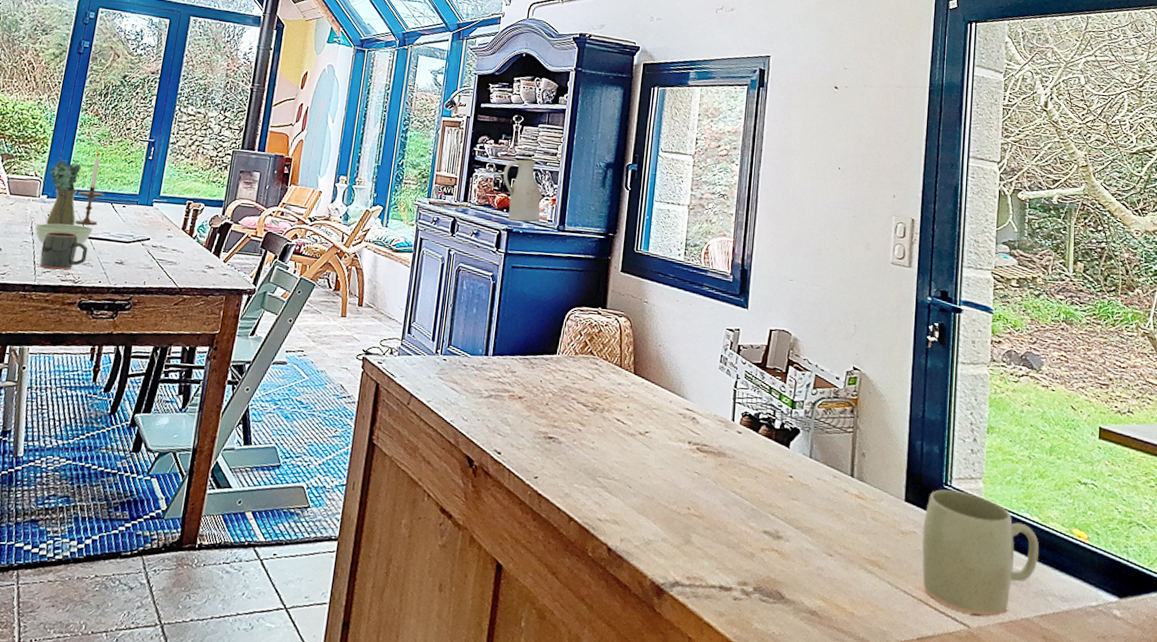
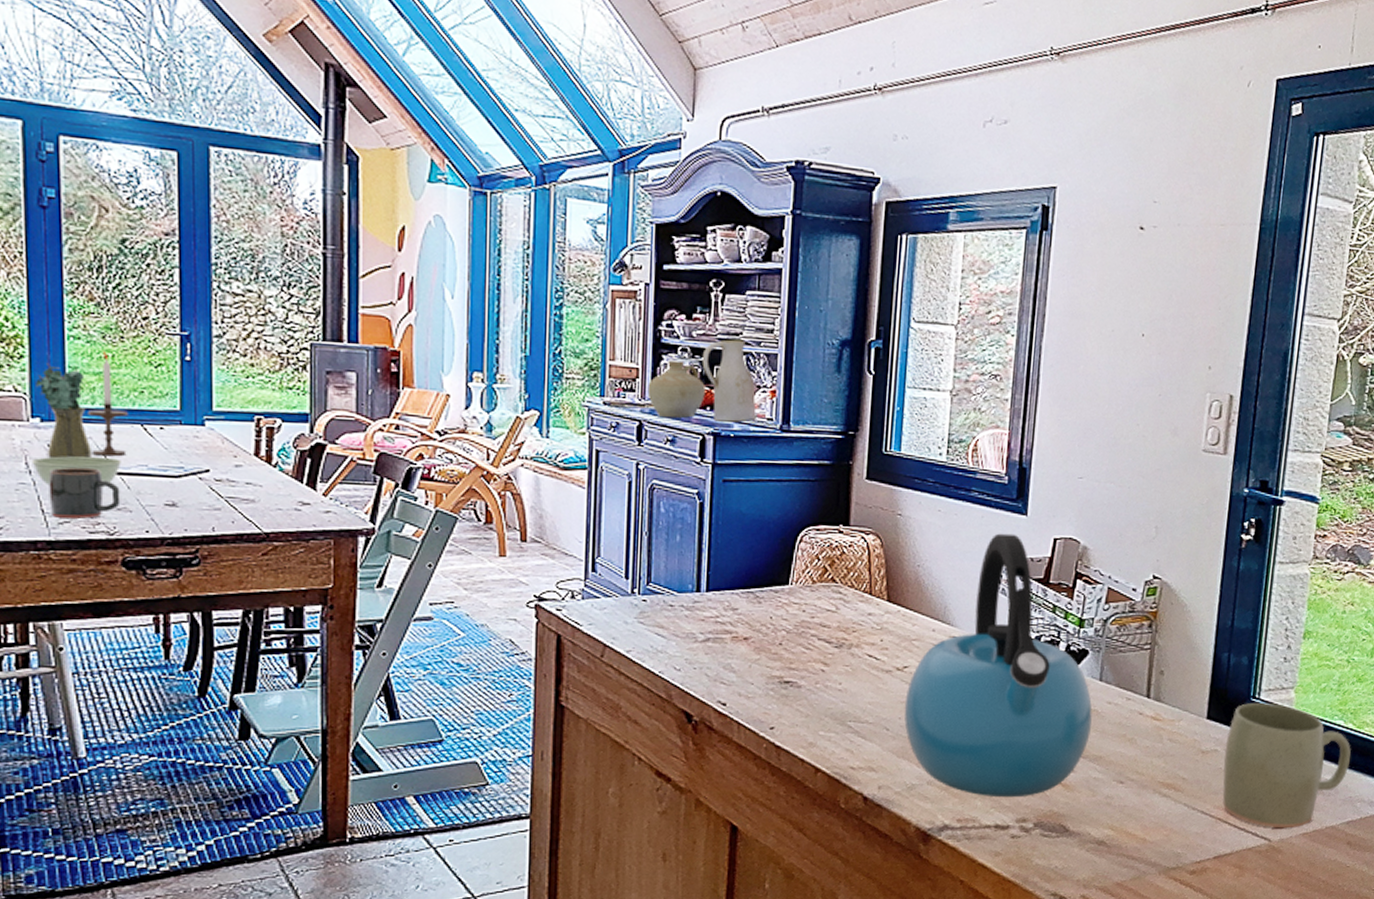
ceramic jug: none [461,173,504,217] -> present [647,360,705,418]
kettle: none [644,322,804,561] -> present [904,533,1093,798]

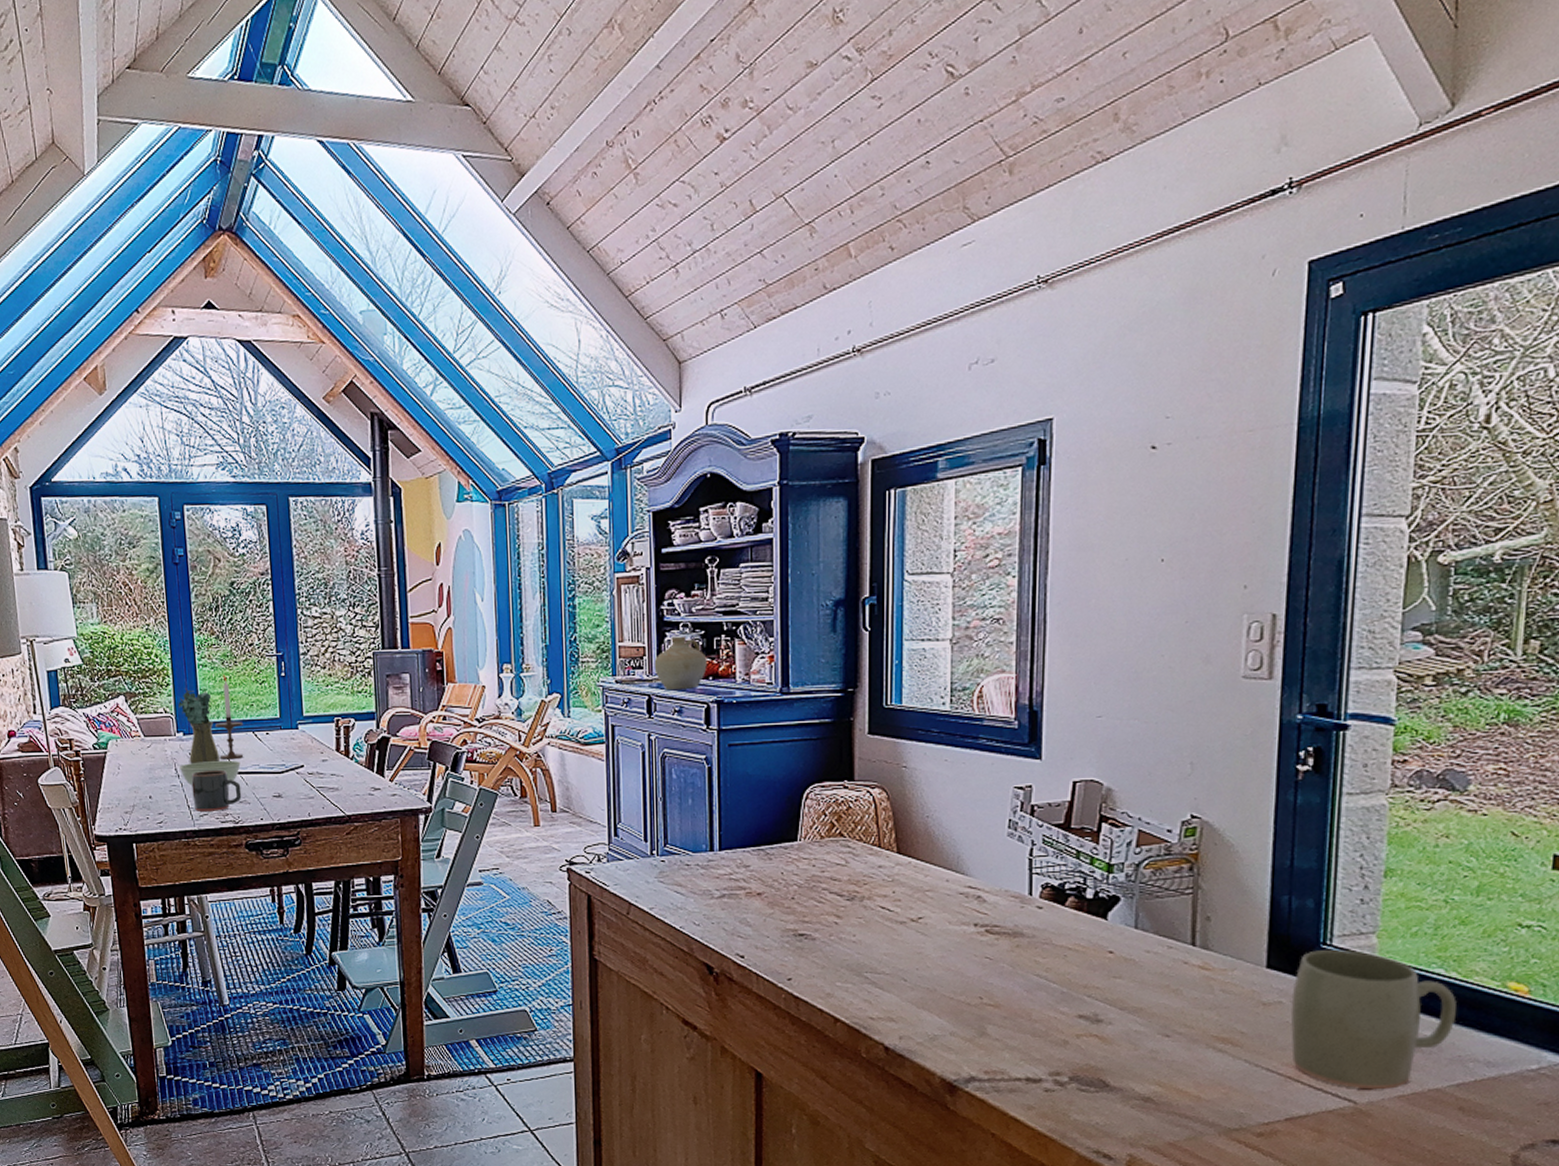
ceramic pitcher: present [702,339,757,423] -> none [702,610,756,690]
kettle: present [904,533,1093,798] -> none [921,779,1129,1050]

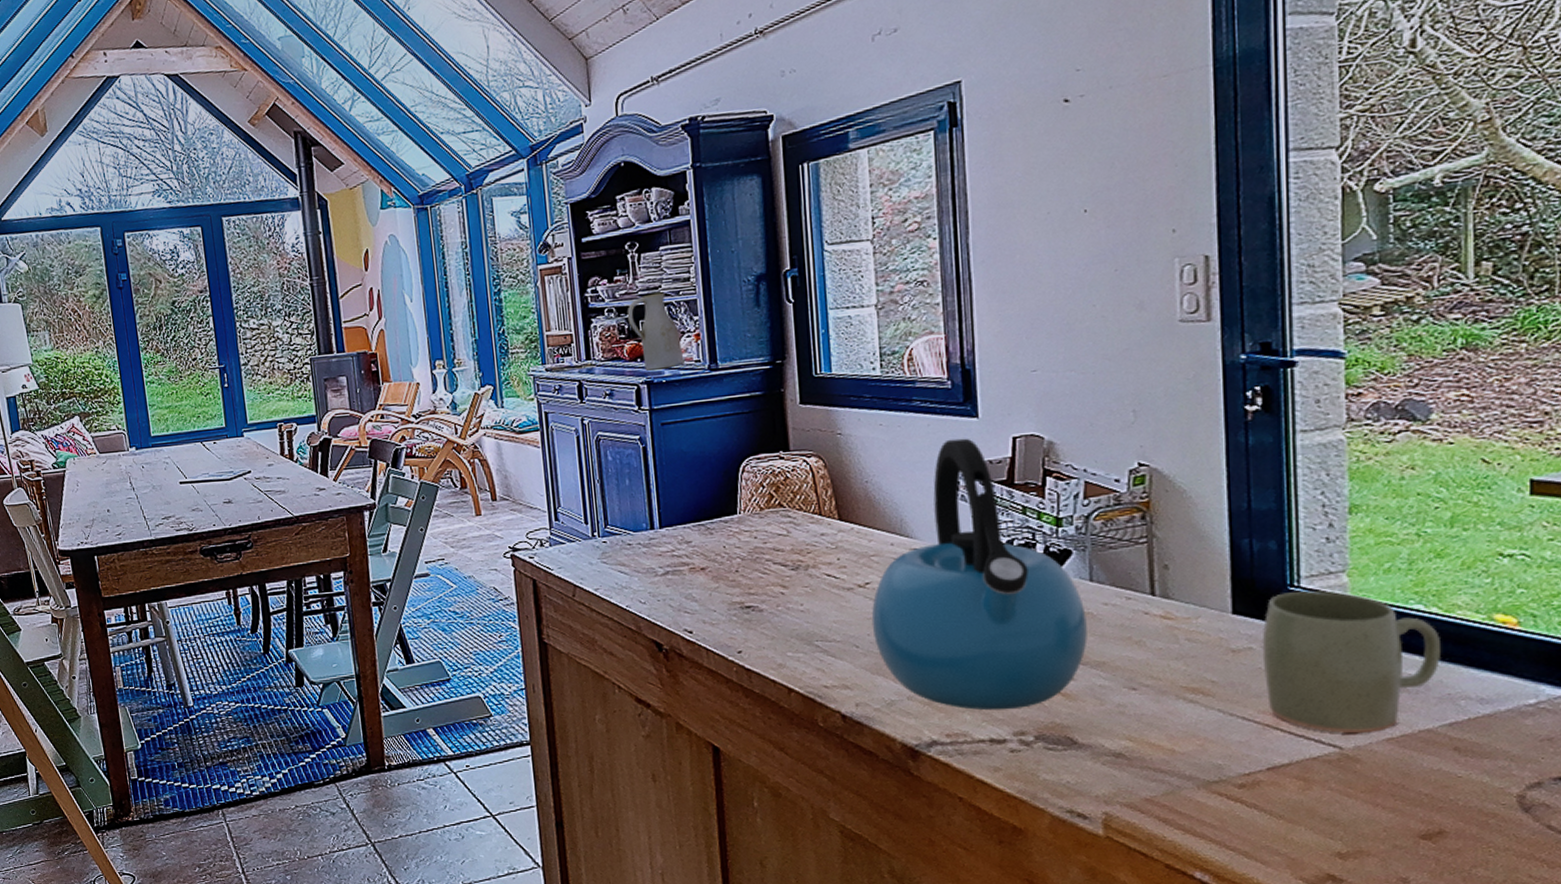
vase: present [178,688,221,764] -> none [130,404,172,477]
bowl: present [180,760,241,786] -> none [134,470,191,498]
mug: present [191,769,242,811] -> none [145,480,194,522]
candlestick: present [215,675,244,760] -> none [165,389,194,471]
ceramic jug: present [654,636,707,691] -> none [582,321,635,375]
ceramic pitcher: none [702,610,756,690] -> present [627,292,685,371]
kettle: none [921,779,1129,1050] -> present [871,438,1088,711]

